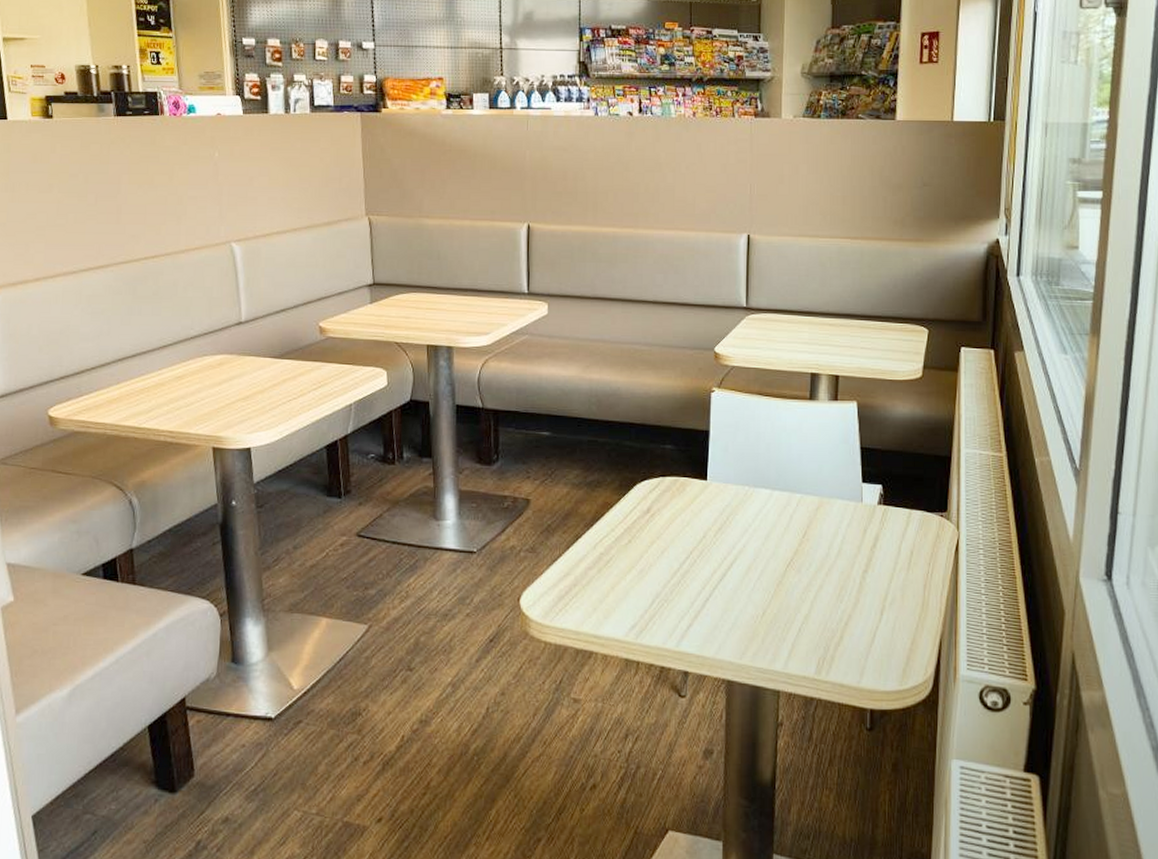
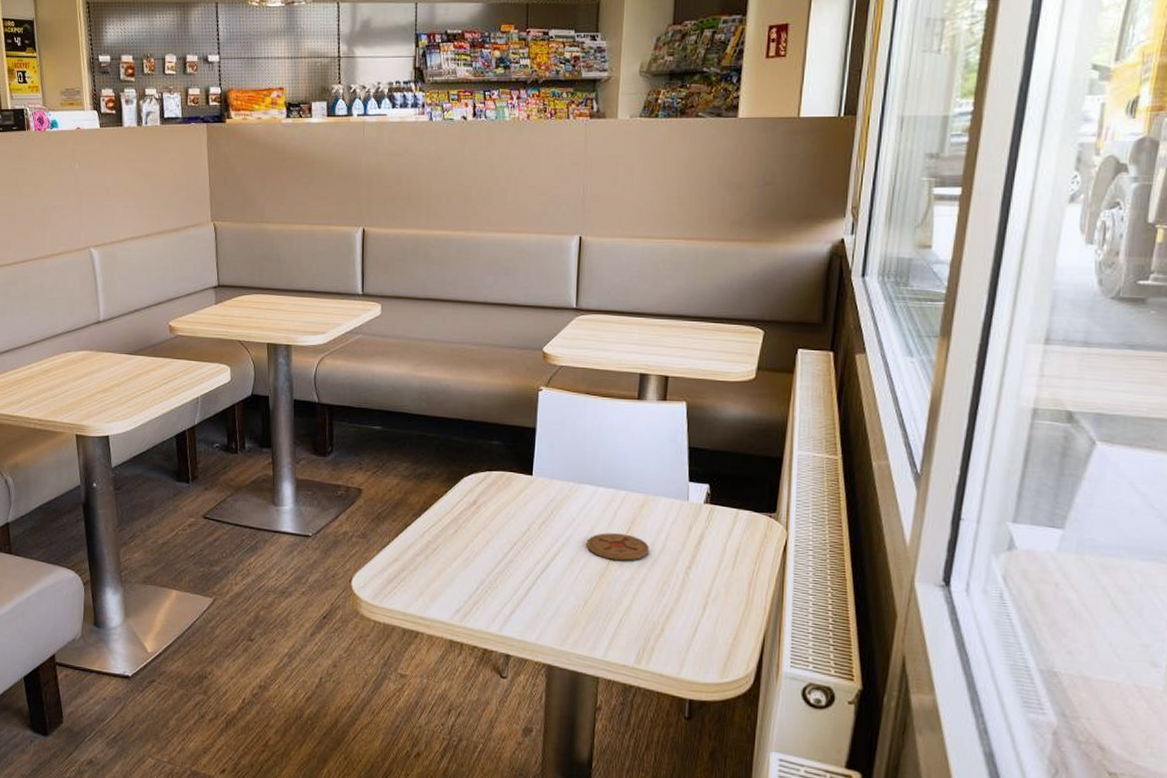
coaster: none [763,538,825,567] -> present [586,533,649,561]

